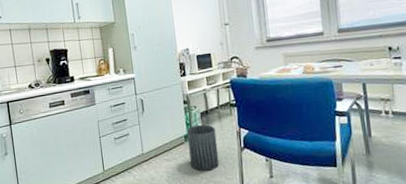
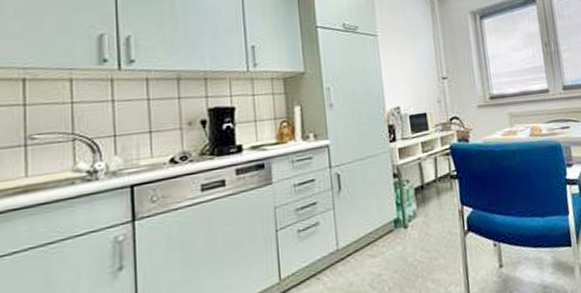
trash can: present [187,124,220,172] -> none [397,203,439,268]

